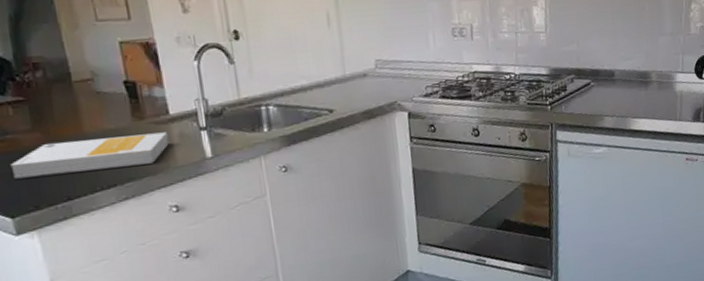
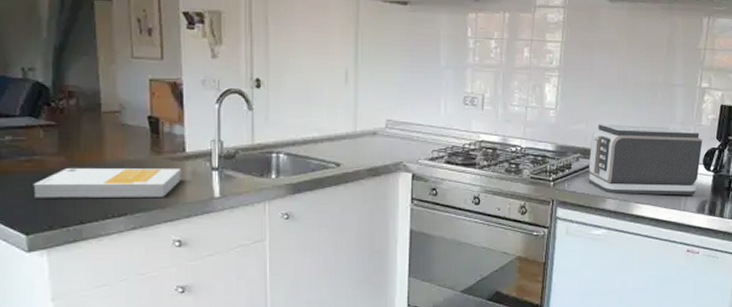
toaster: none [583,38,693,112] -> present [588,124,703,196]

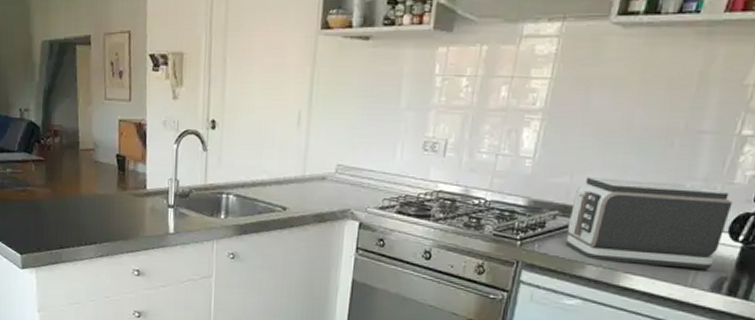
book: present [33,168,181,198] -> none [26,199,142,230]

